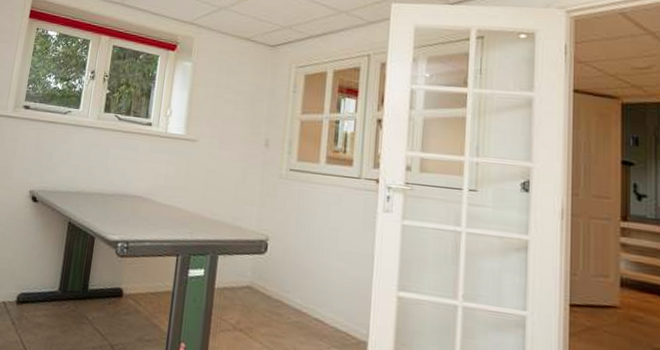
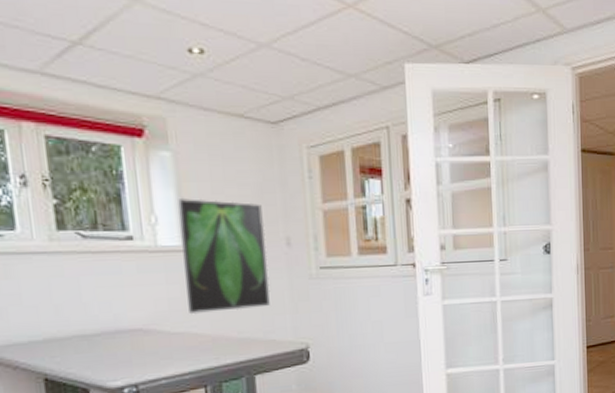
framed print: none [178,97,251,196] -> present [178,197,270,315]

